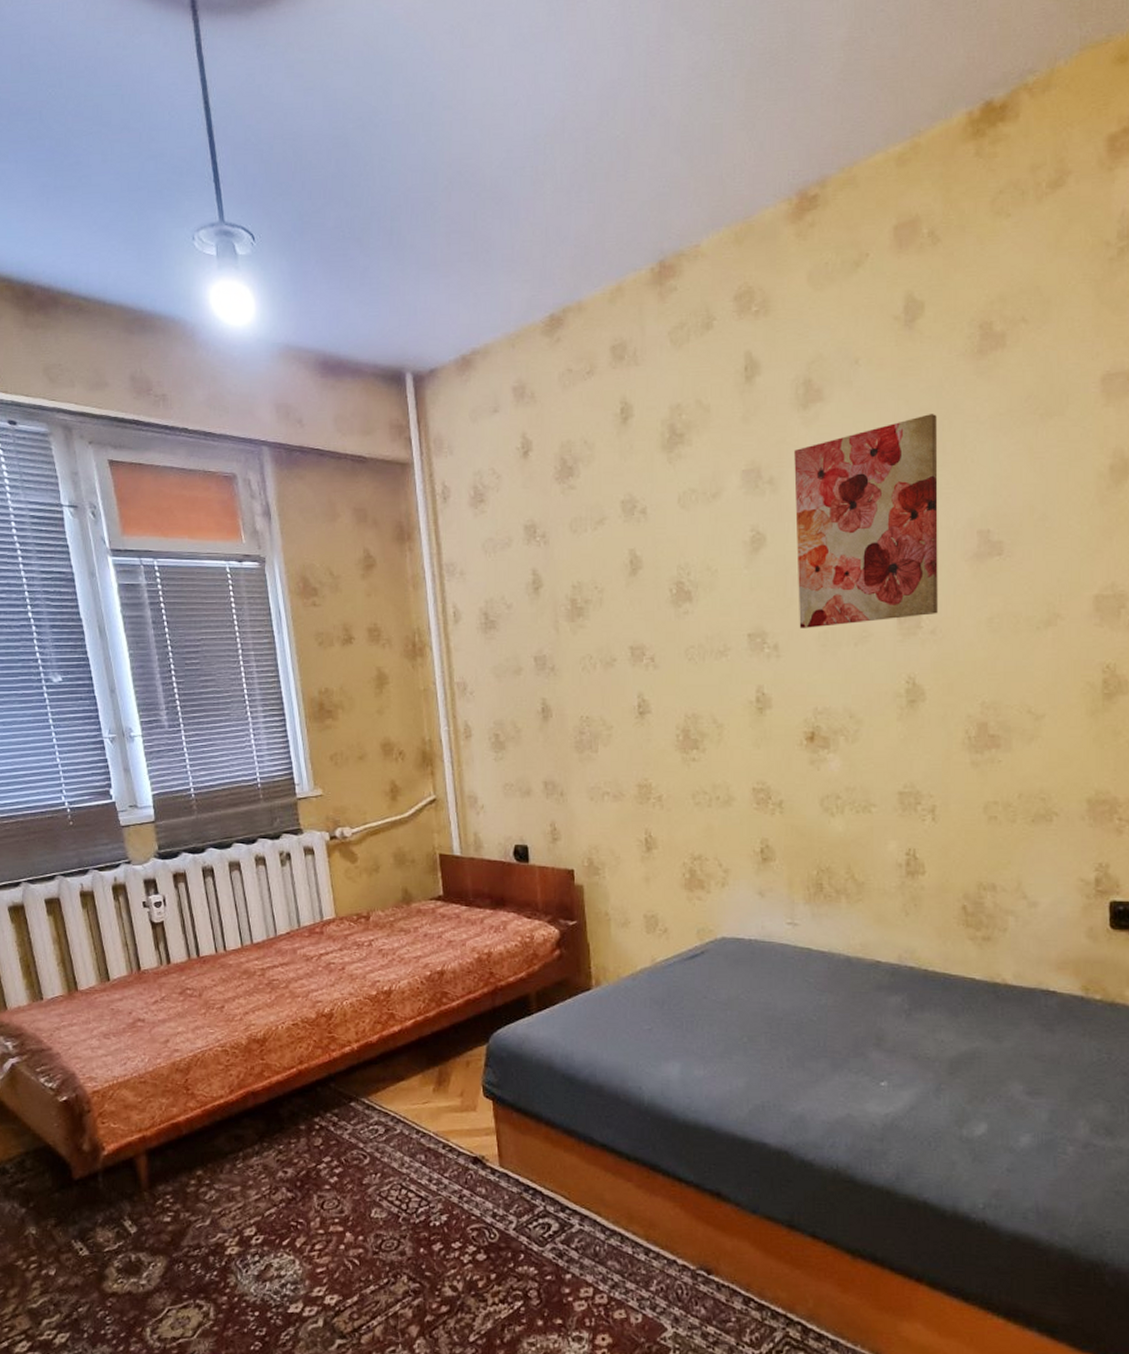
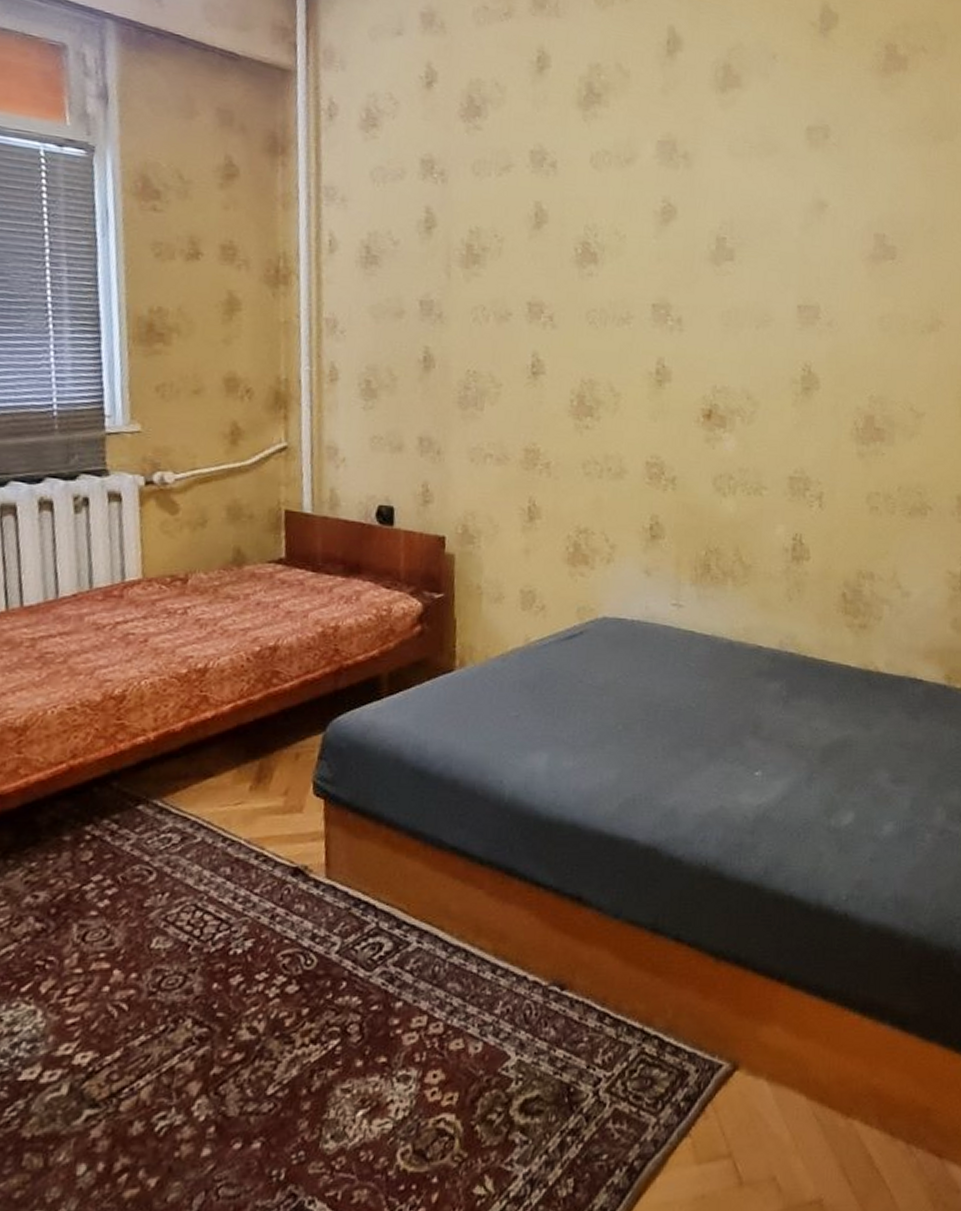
wall art: present [794,414,938,628] -> none [703,118,844,308]

